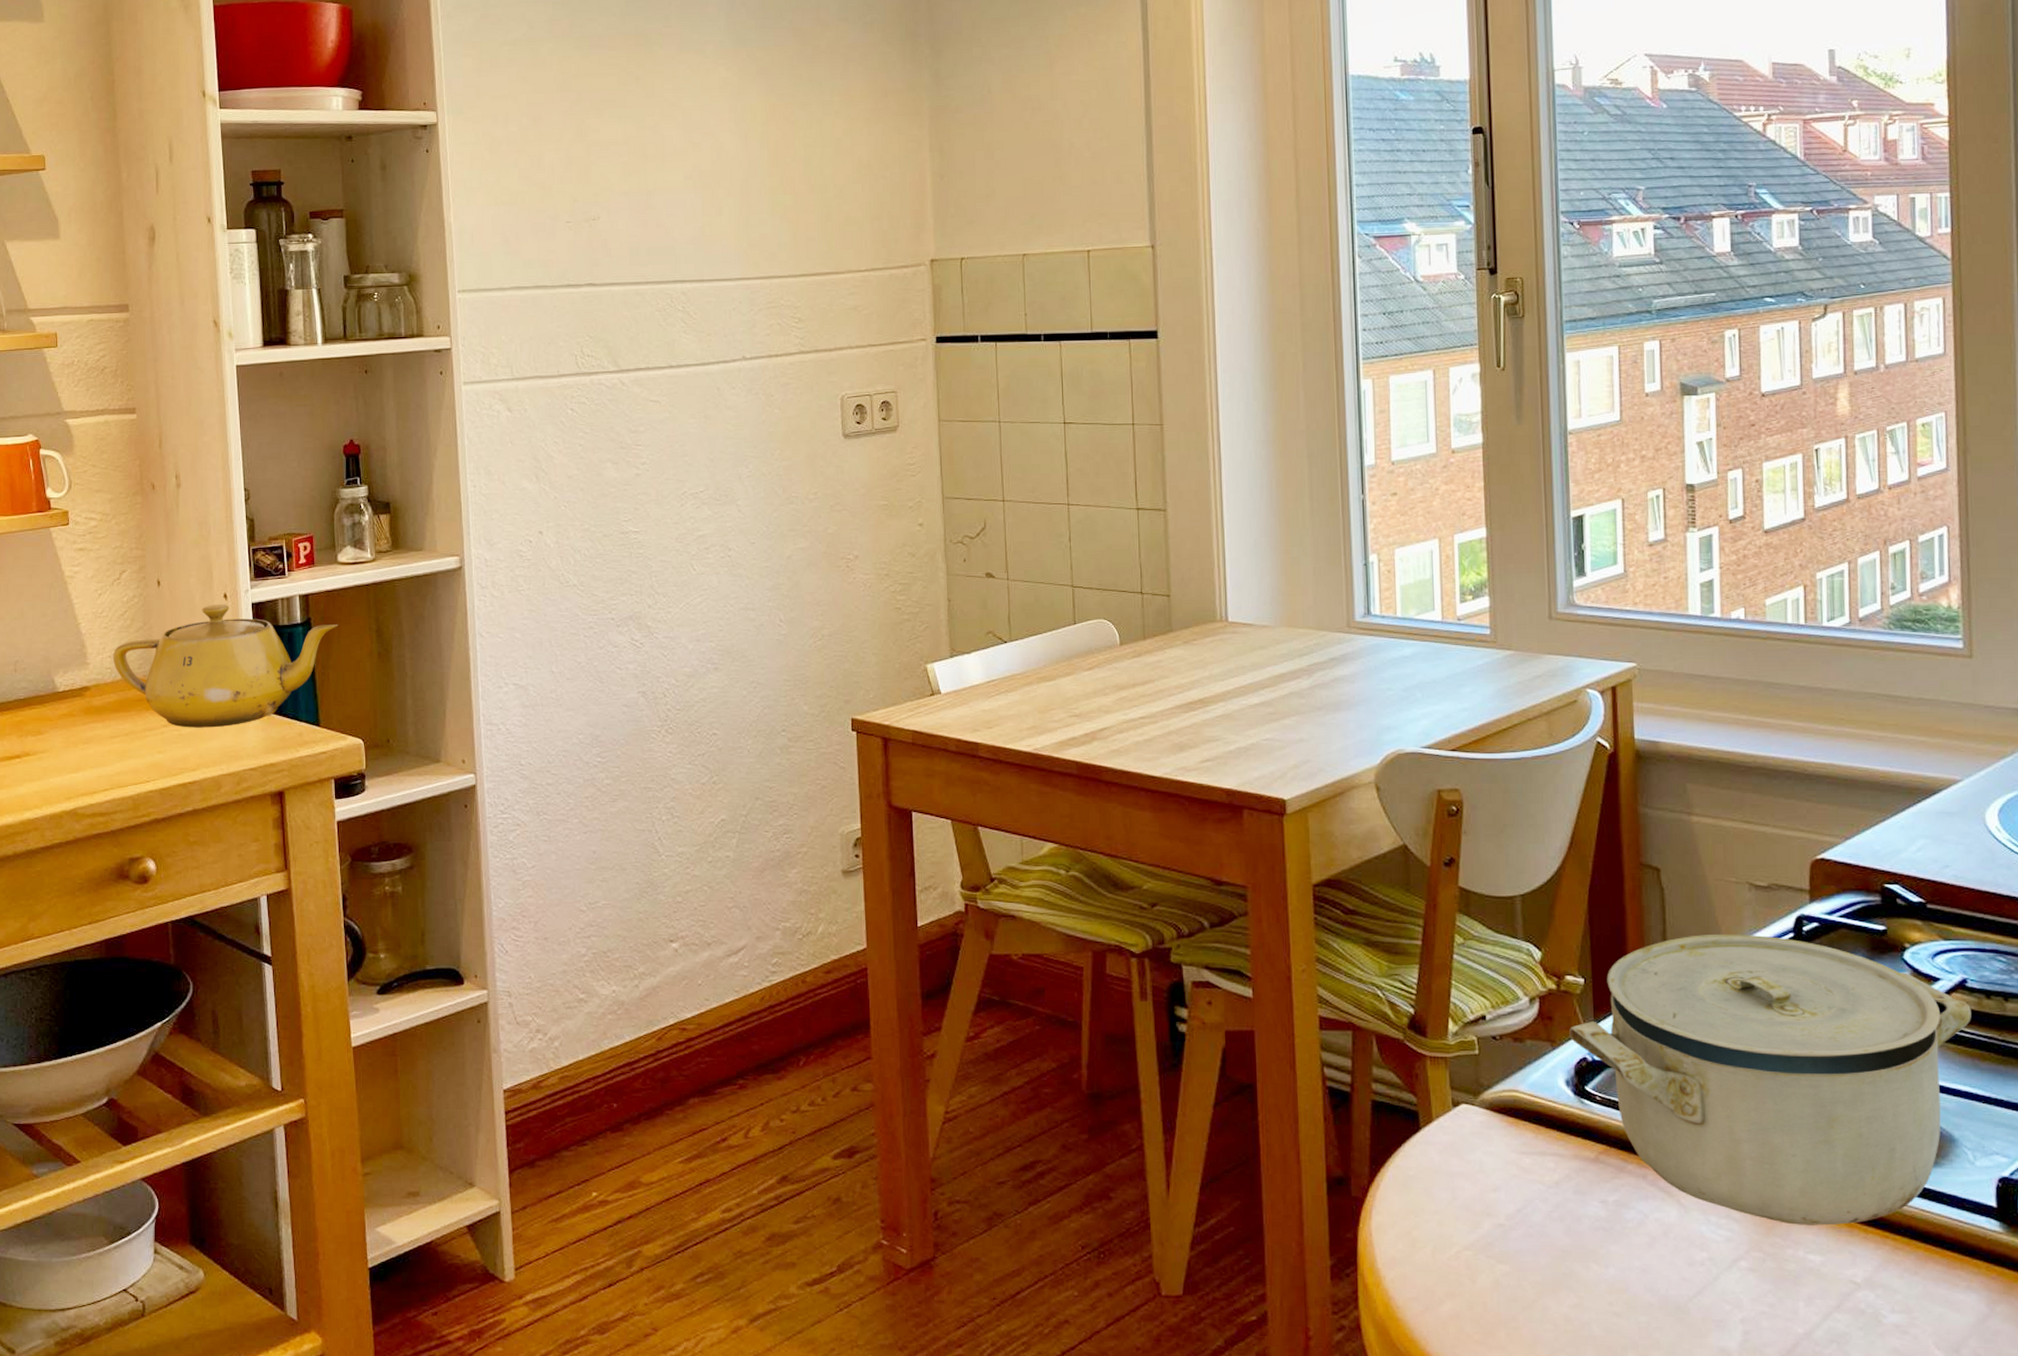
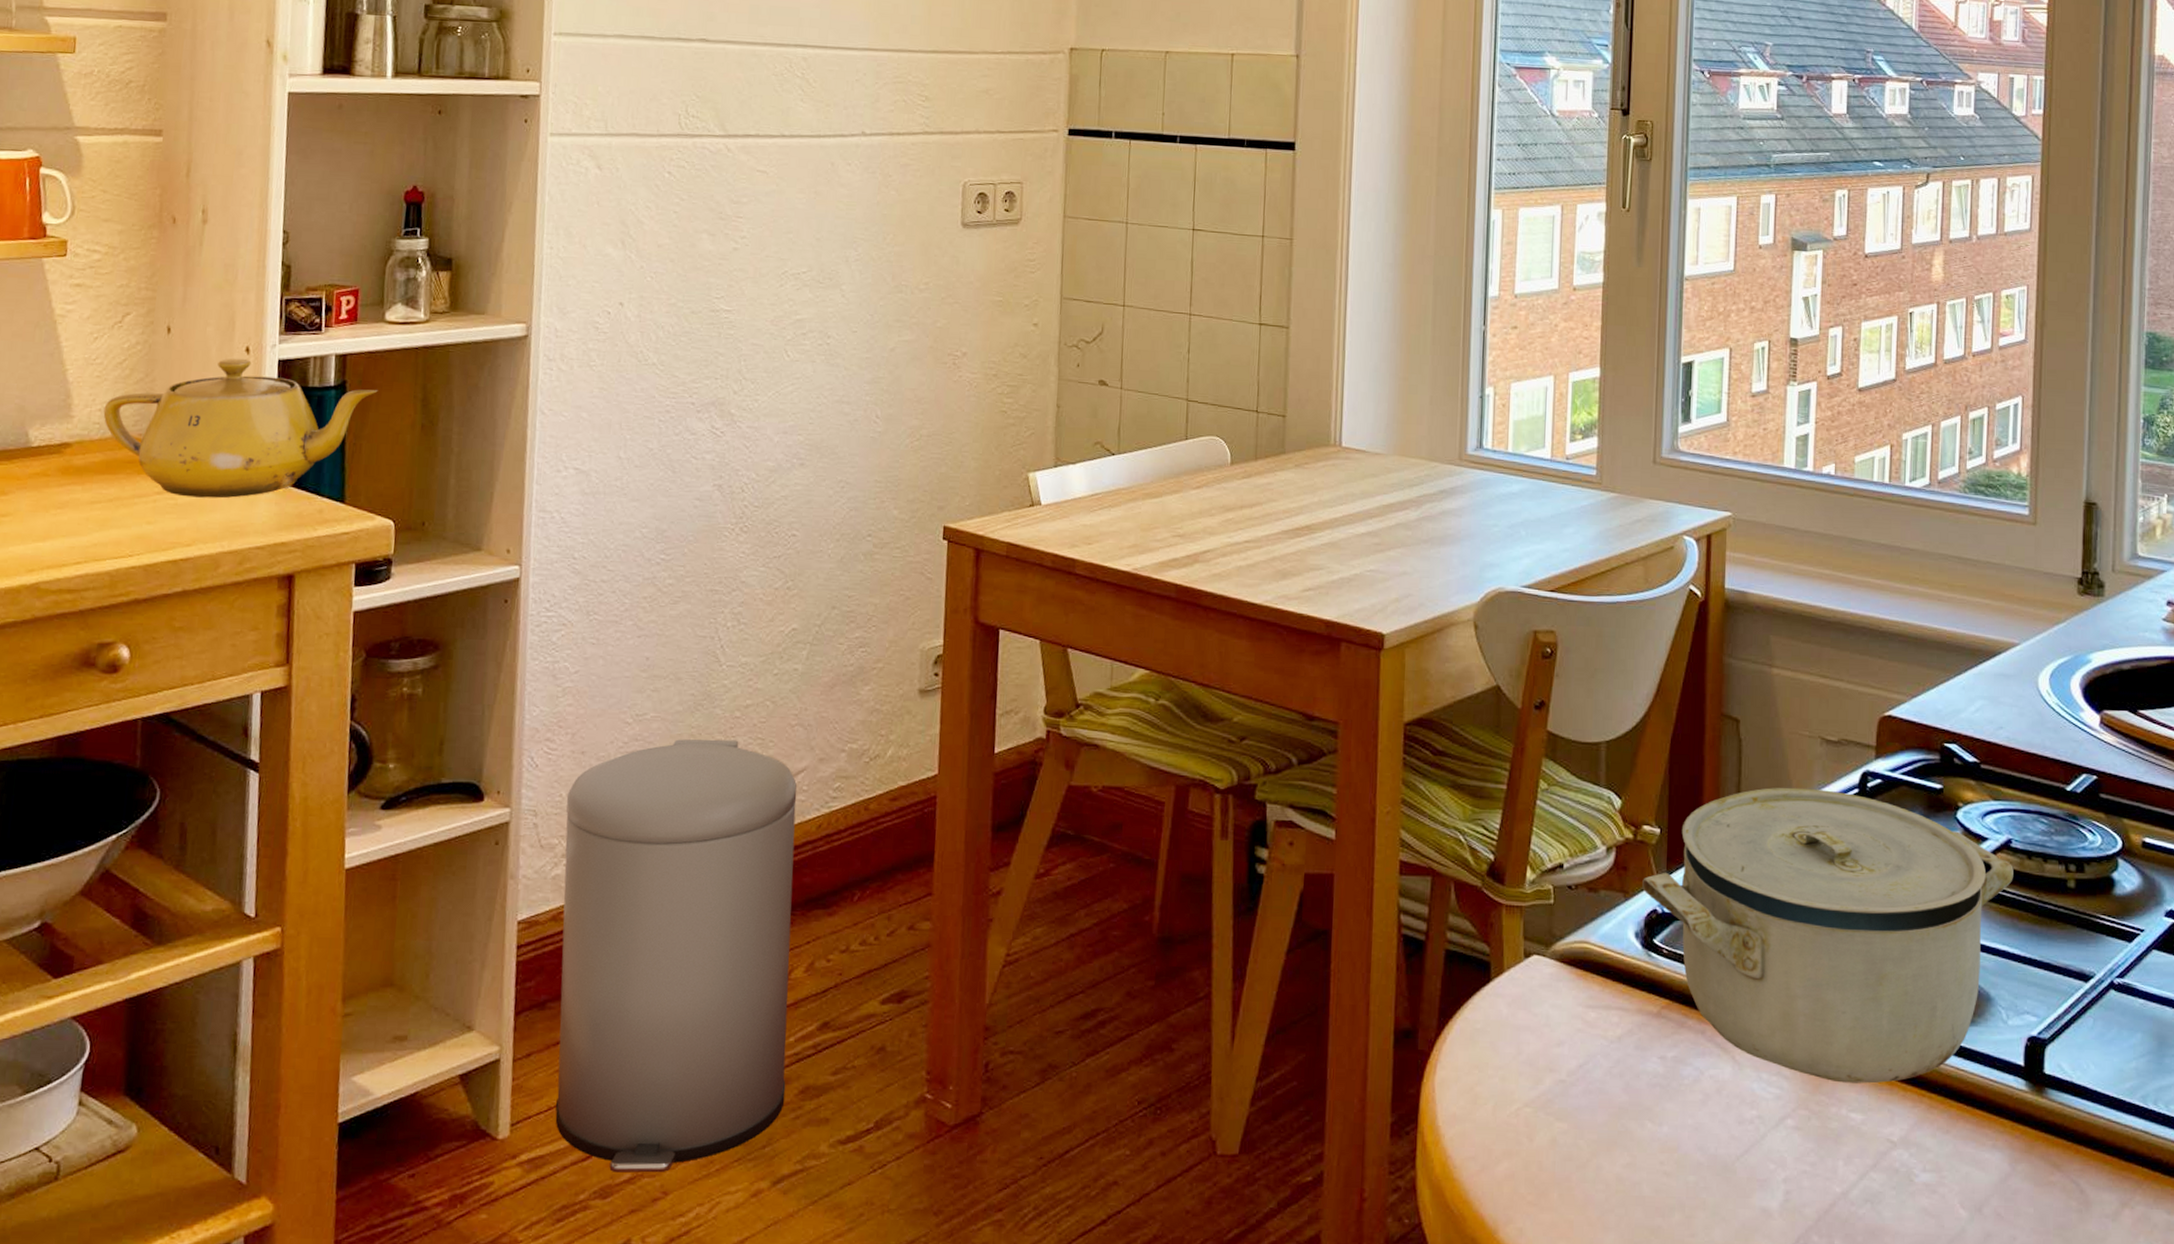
pedal bin: none [535,923,754,1312] -> present [555,739,798,1173]

